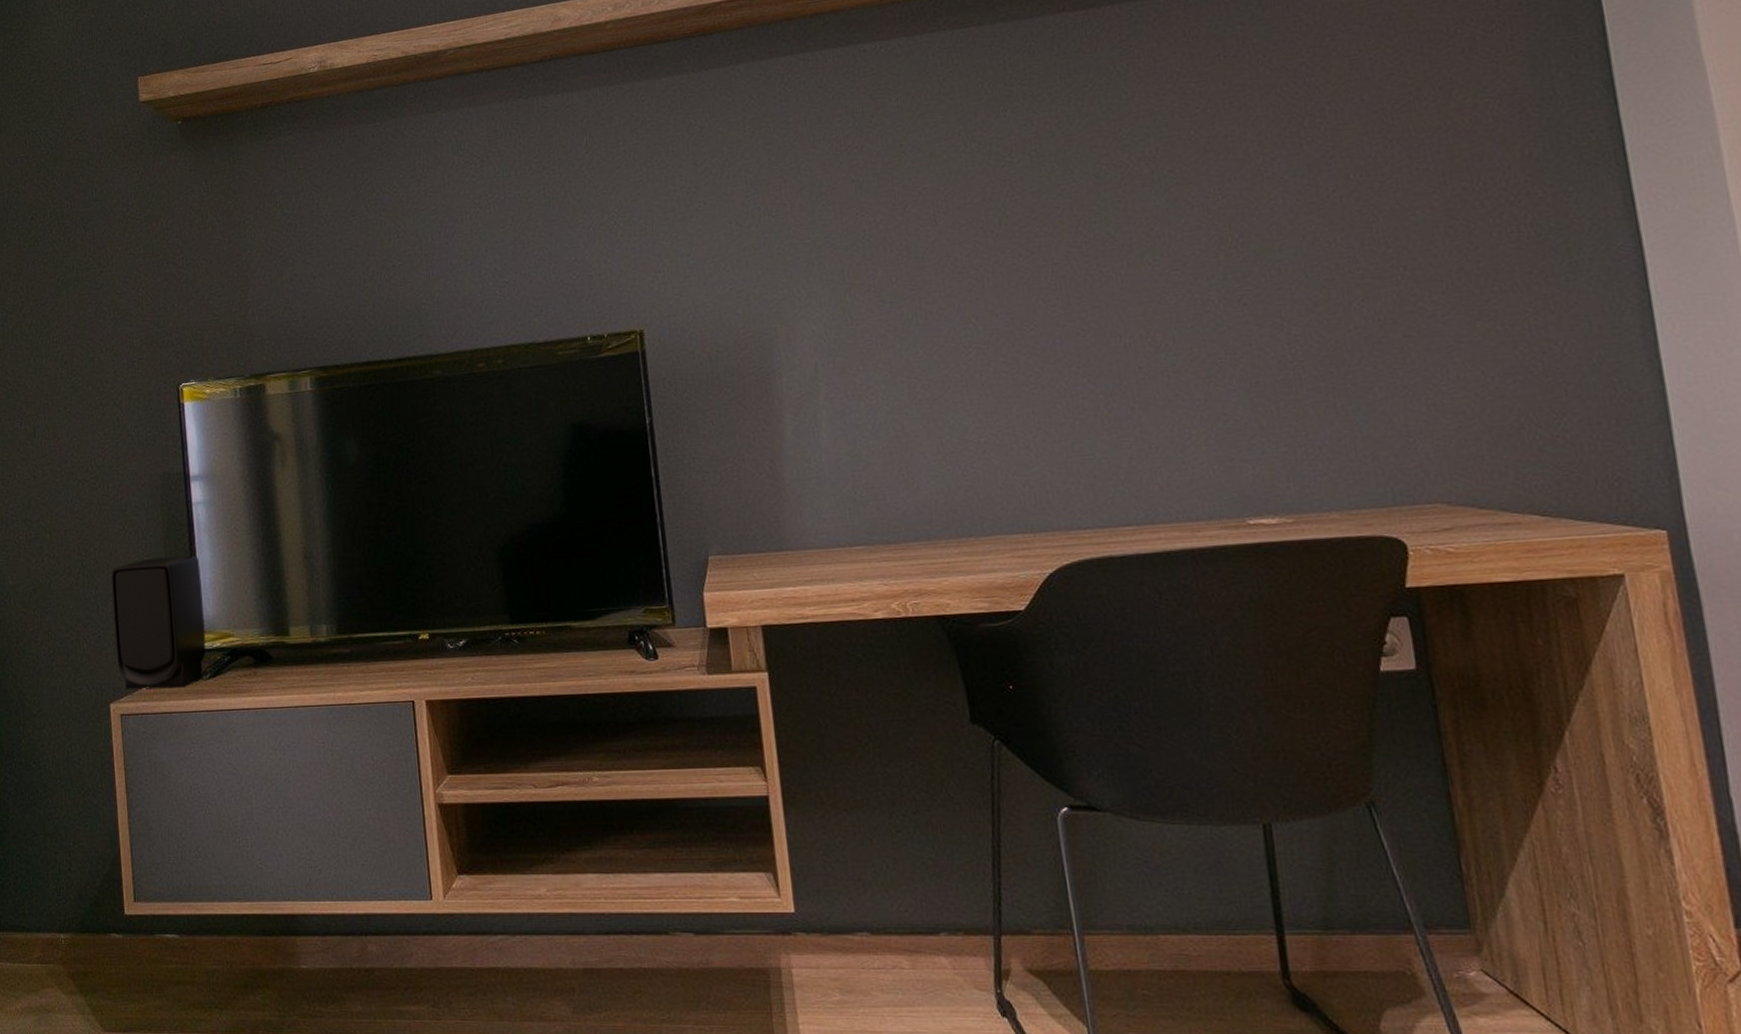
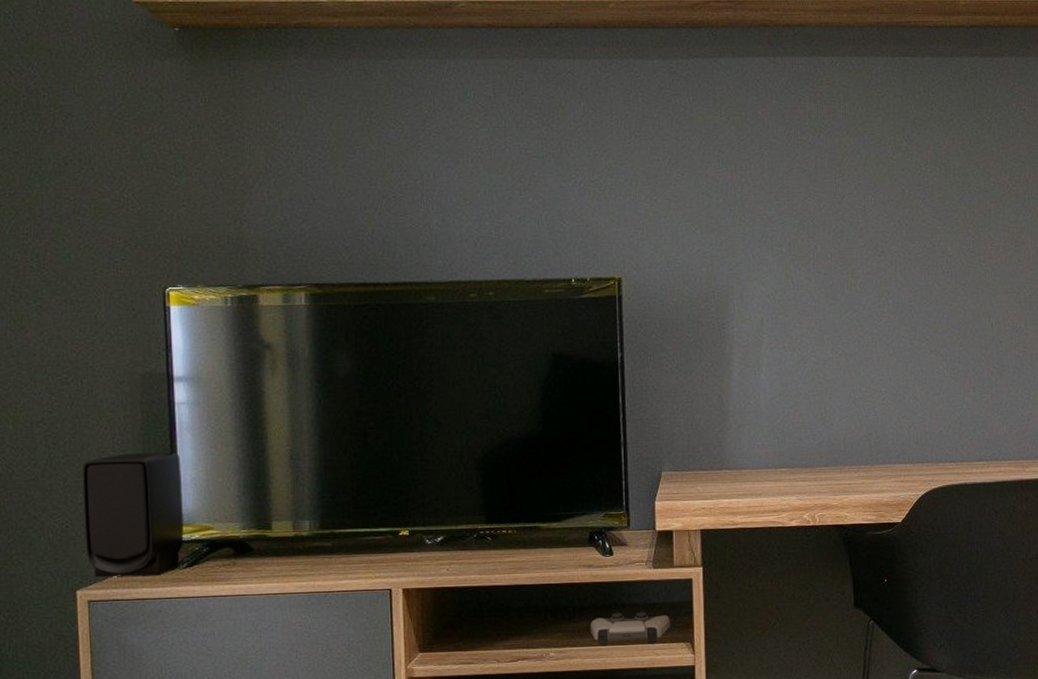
game controller: none [637,727,734,769] -> present [590,611,670,645]

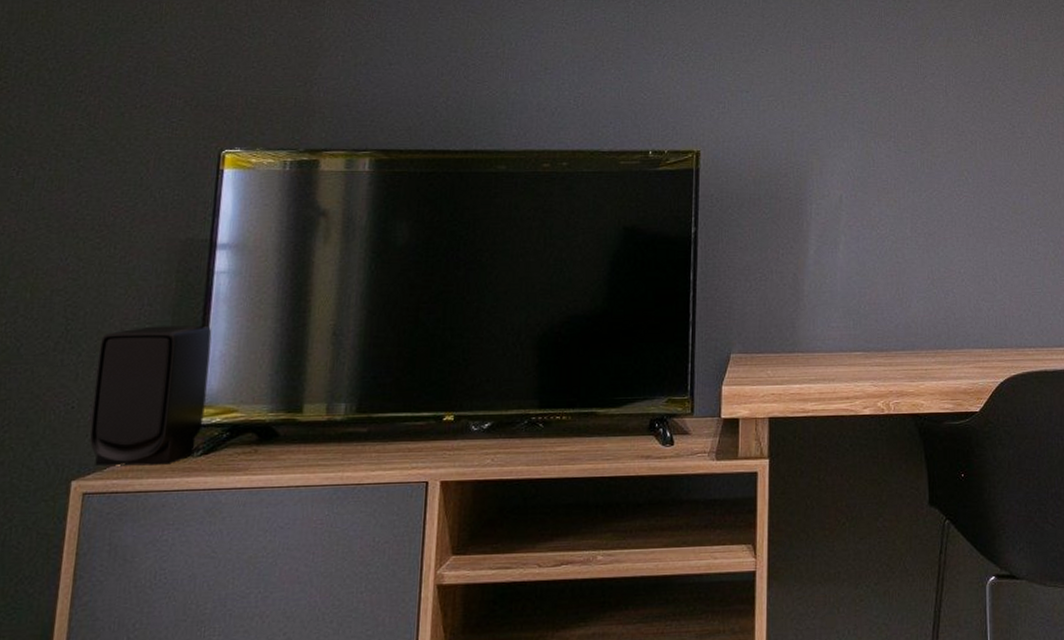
game controller: present [590,611,670,645] -> none [643,508,731,547]

